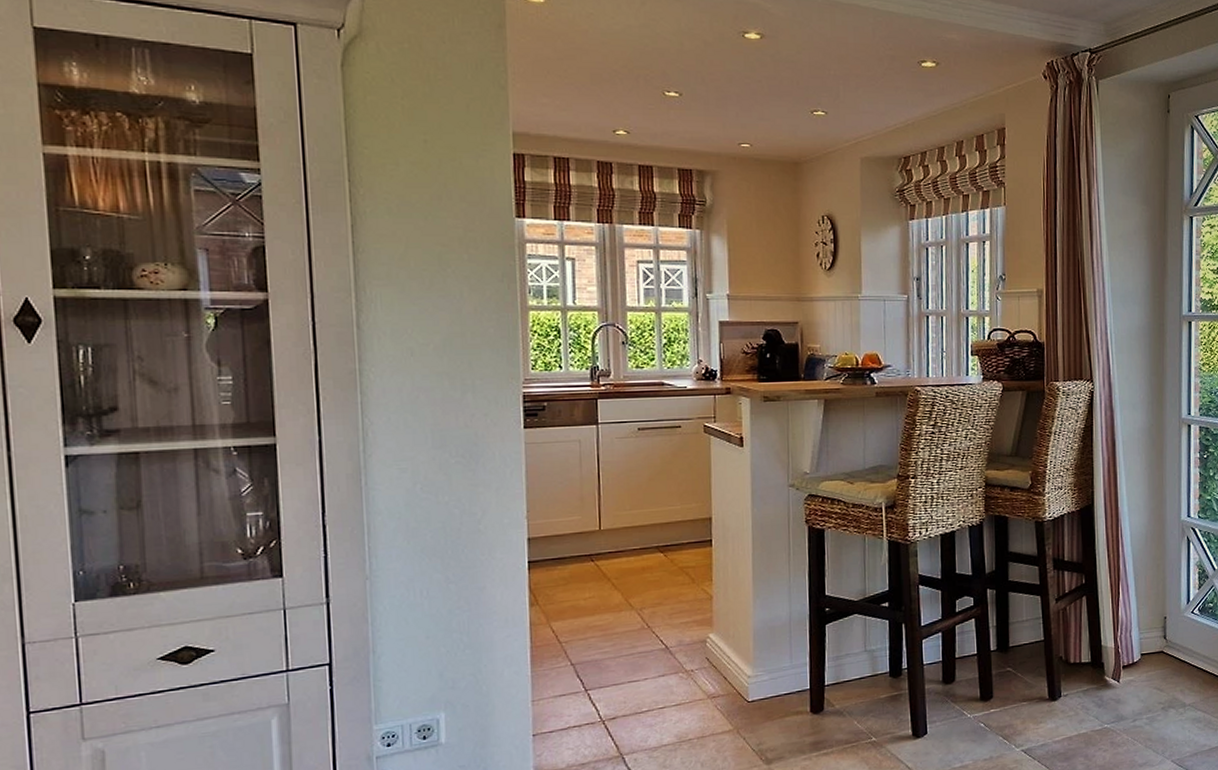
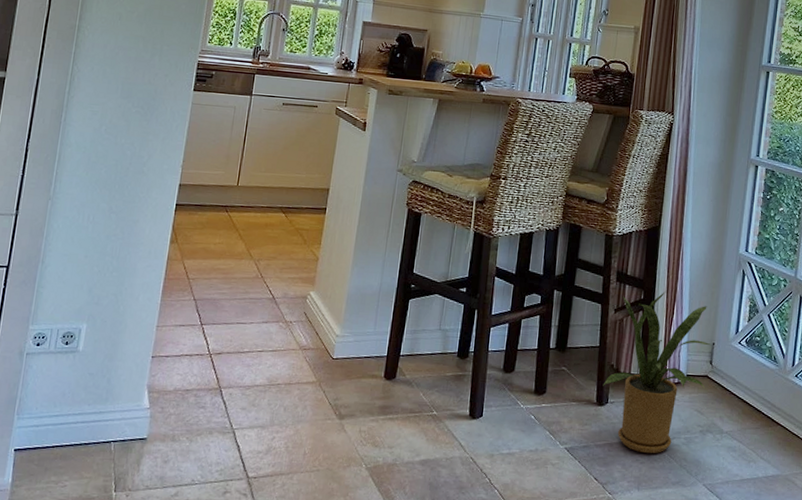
house plant: none [1053,571,1164,741] -> present [603,291,712,454]

